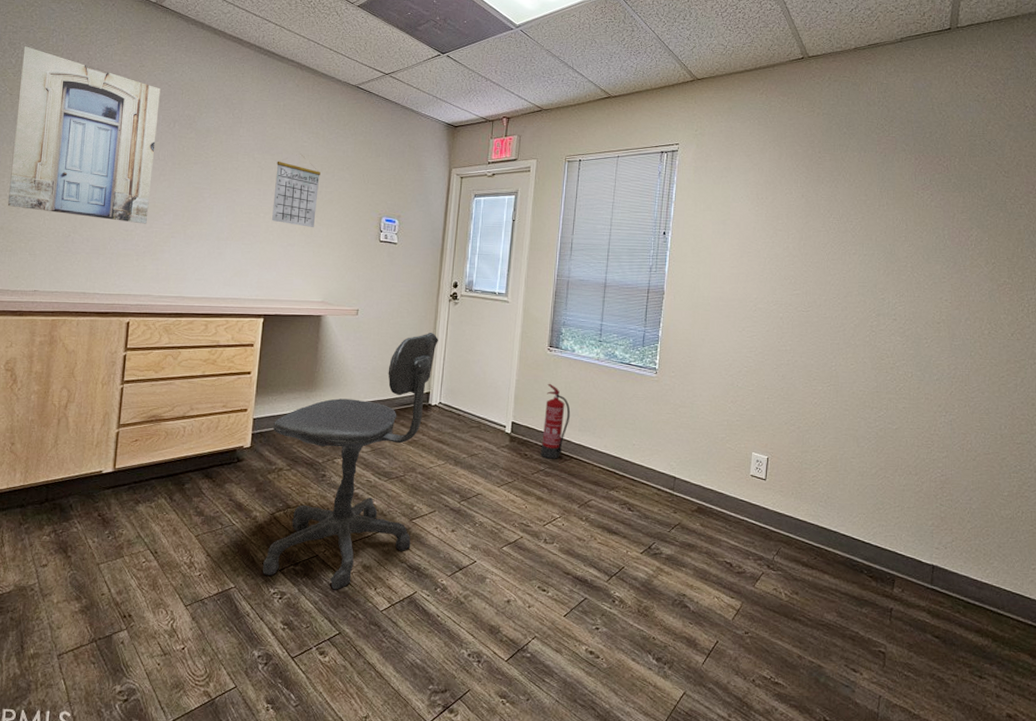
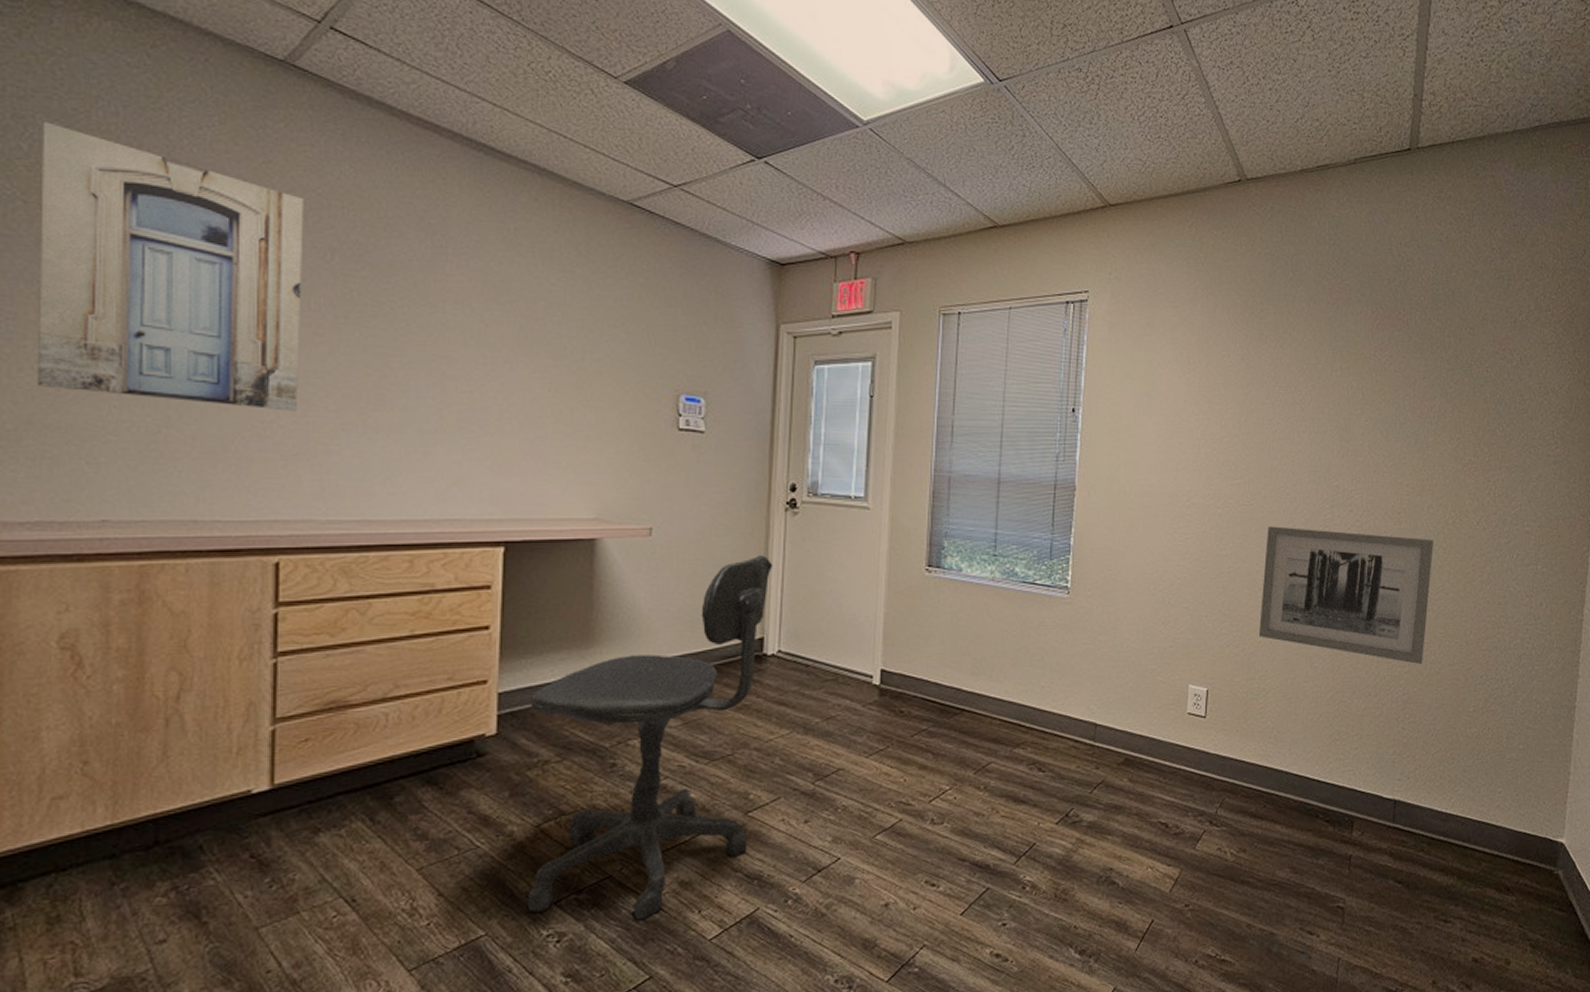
calendar: present [272,154,320,227] -> none [508,302,581,411]
fire extinguisher: present [540,383,571,459] -> none [921,614,959,715]
wall art: none [812,329,970,452] -> present [1258,526,1433,665]

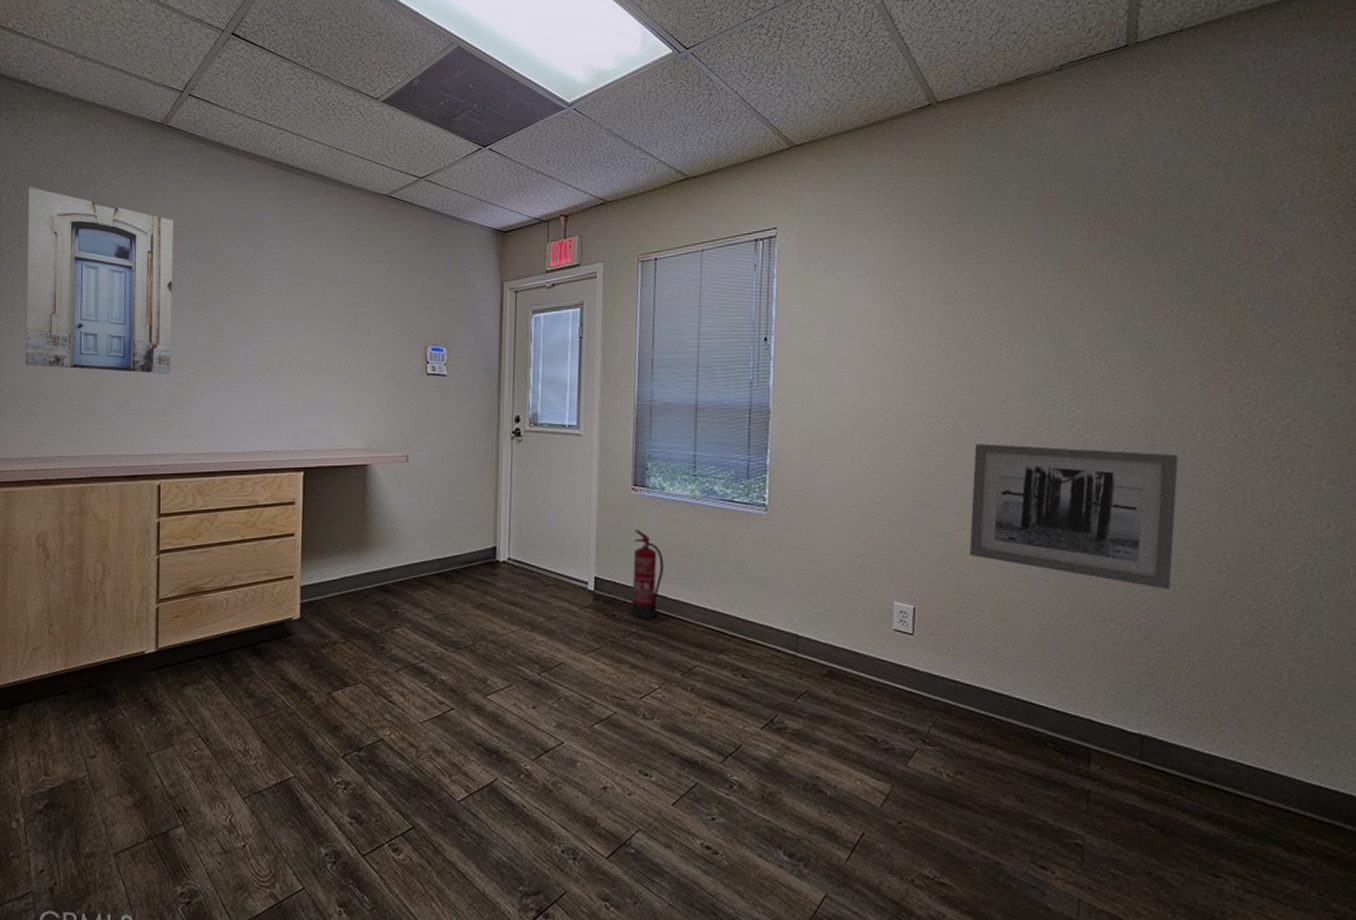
office chair: present [528,556,772,920] -> none [323,477,502,778]
fire extinguisher: none [921,614,959,715] -> present [631,529,665,619]

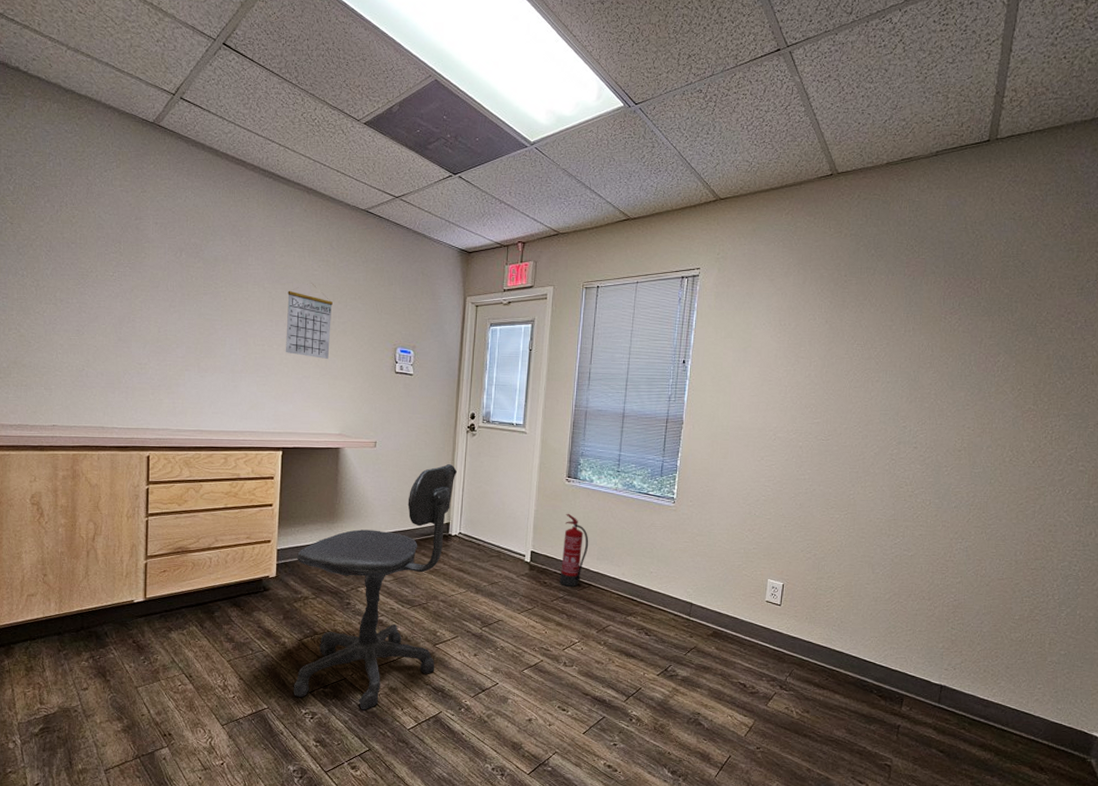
wall art: present [25,187,174,374] -> none [18,171,164,357]
calendar: none [304,280,355,364] -> present [286,283,333,359]
office chair: none [323,477,502,778] -> present [294,464,457,710]
wall art: present [969,443,1178,590] -> none [828,458,990,578]

